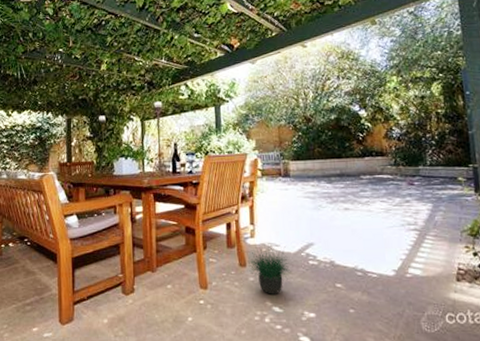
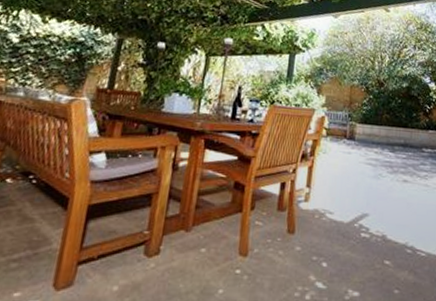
potted plant: present [247,244,291,294] -> none [297,210,342,268]

